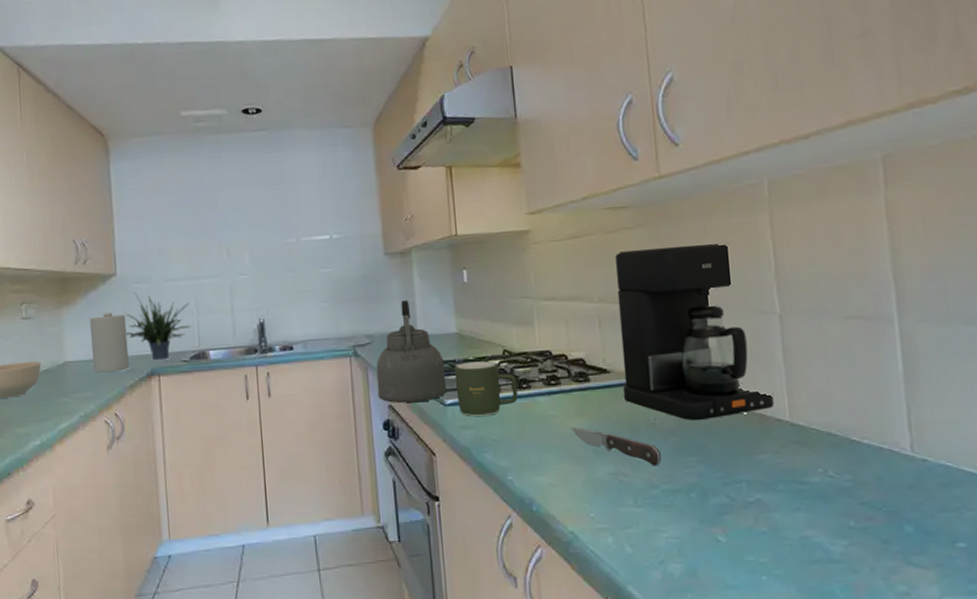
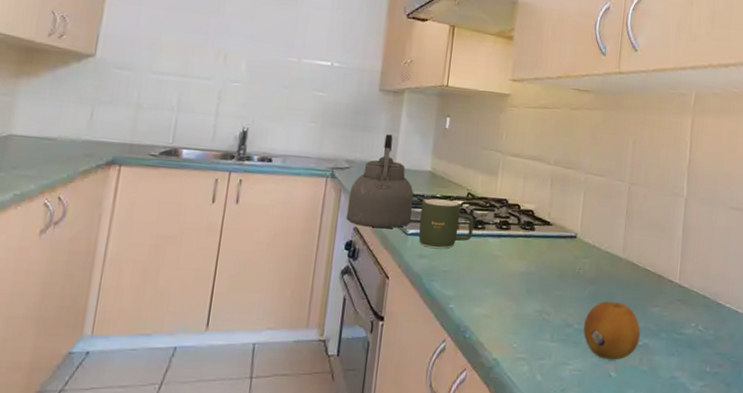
paper towel holder: present [90,313,129,373] -> none [43,92,96,155]
potted plant: present [126,291,191,361] -> none [91,76,172,151]
knife: present [570,426,662,466] -> none [511,267,580,309]
coffee maker: present [614,243,775,421] -> none [558,126,671,275]
fruit: none [673,452,750,523] -> present [583,301,641,360]

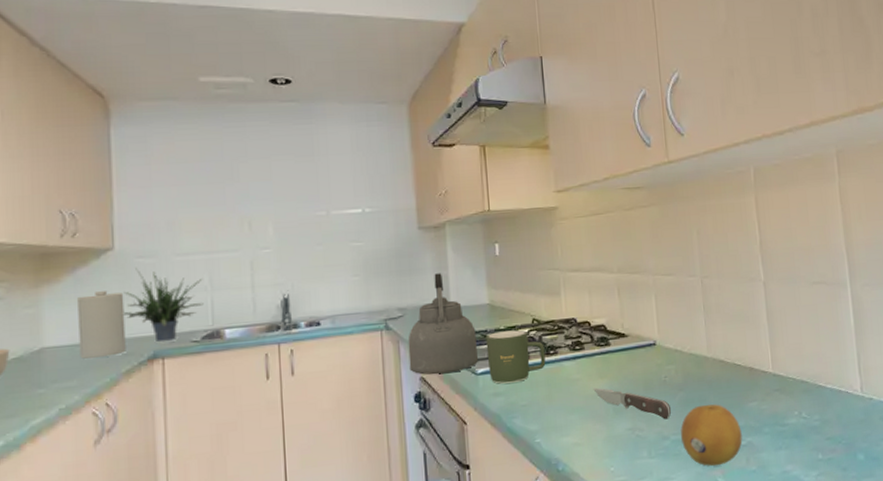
paper towel holder: none [43,92,96,155] -> present [77,291,126,359]
potted plant: none [91,76,172,151] -> present [123,267,204,343]
knife: none [511,267,580,309] -> present [593,387,672,420]

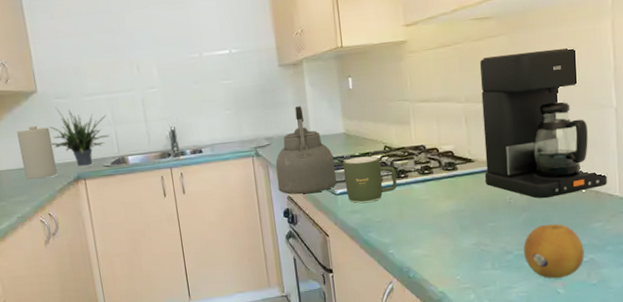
knife: present [593,387,672,420] -> none [441,207,516,237]
coffee maker: none [631,220,761,377] -> present [479,47,608,199]

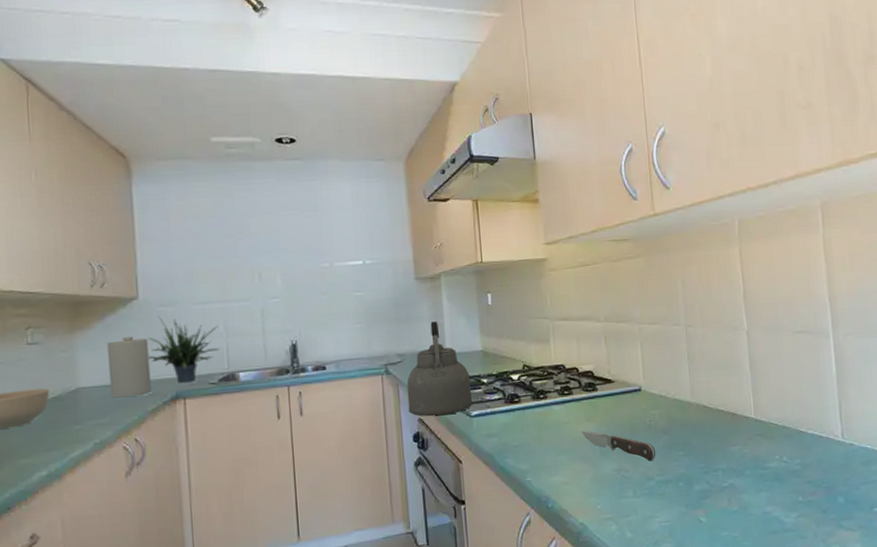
mug: present [342,156,397,204] -> none [479,375,536,427]
knife: none [441,207,516,237] -> present [581,430,656,462]
coffee maker: present [479,47,608,199] -> none [618,271,744,421]
fruit: present [524,224,584,279] -> none [665,447,725,506]

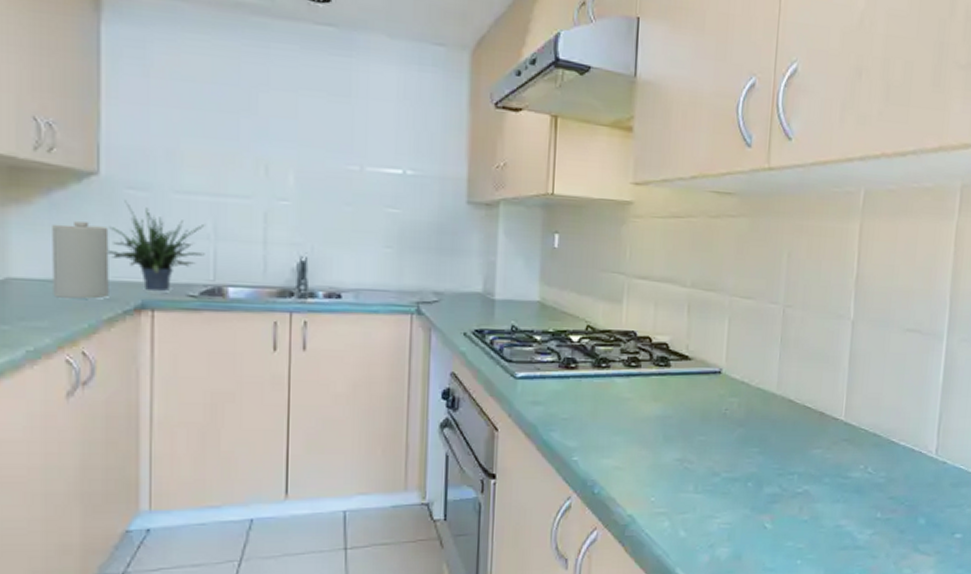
kettle: present [406,321,473,417] -> none [440,258,521,373]
knife: present [581,430,656,462] -> none [644,410,728,455]

